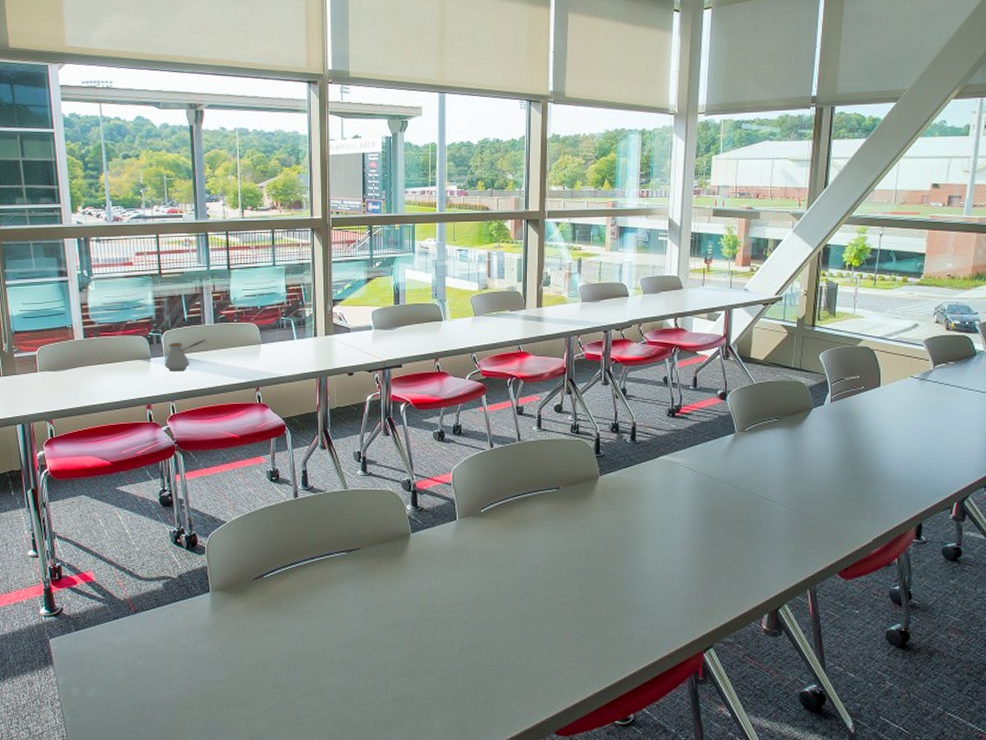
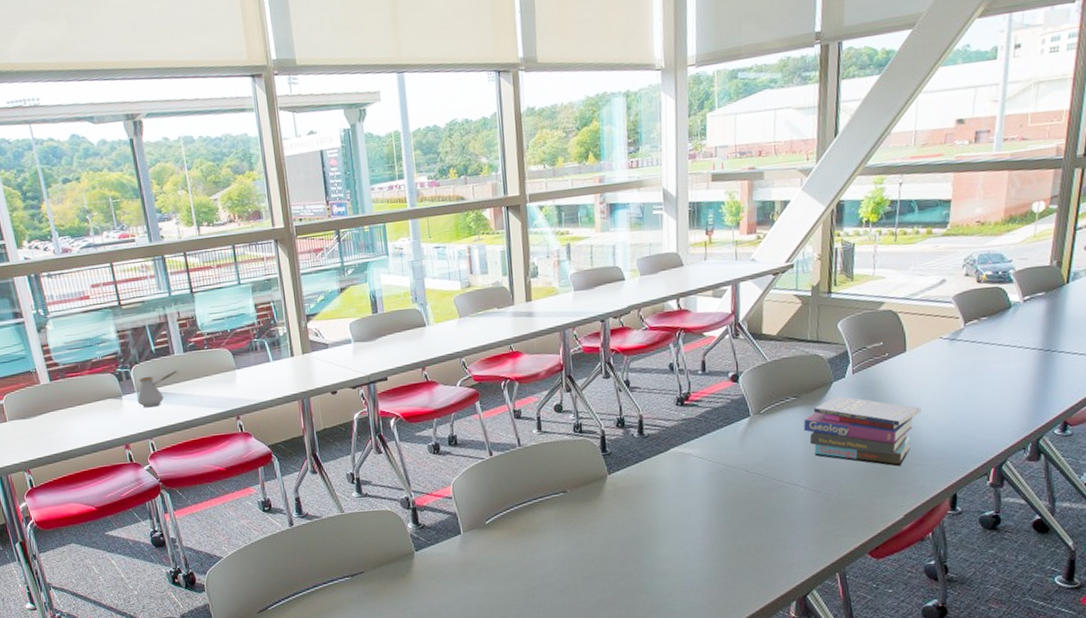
books: none [784,422,892,493] -> present [804,396,921,467]

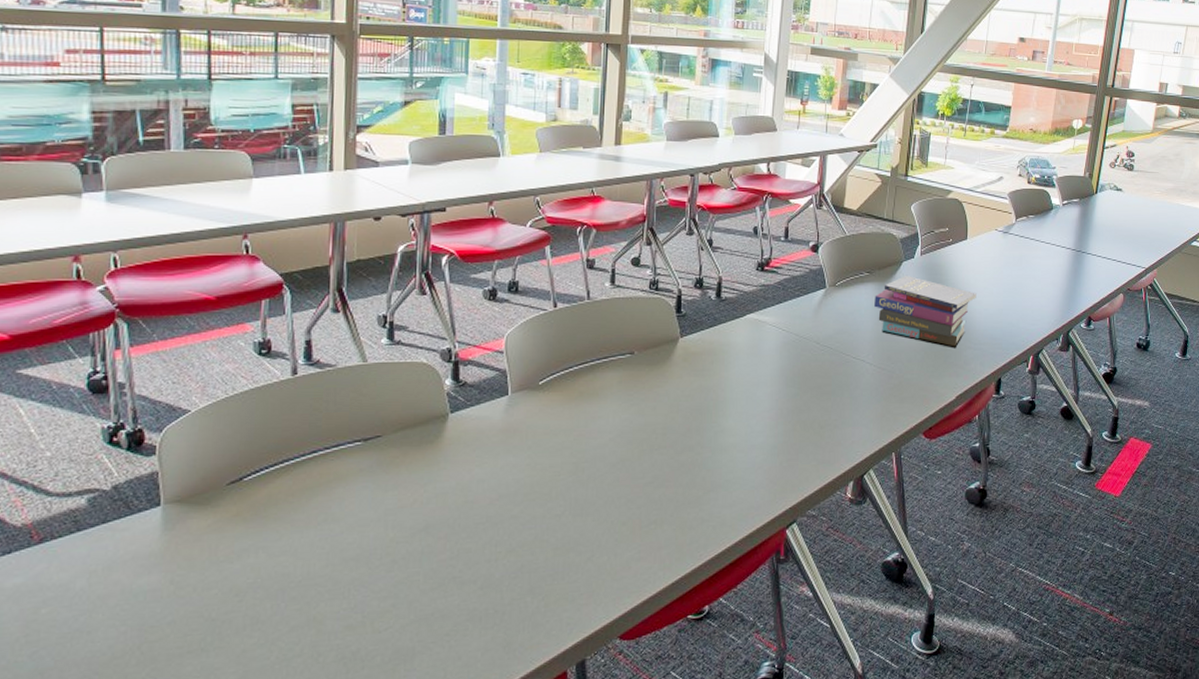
coffee pot: present [137,370,180,408] -> none [103,170,173,212]

